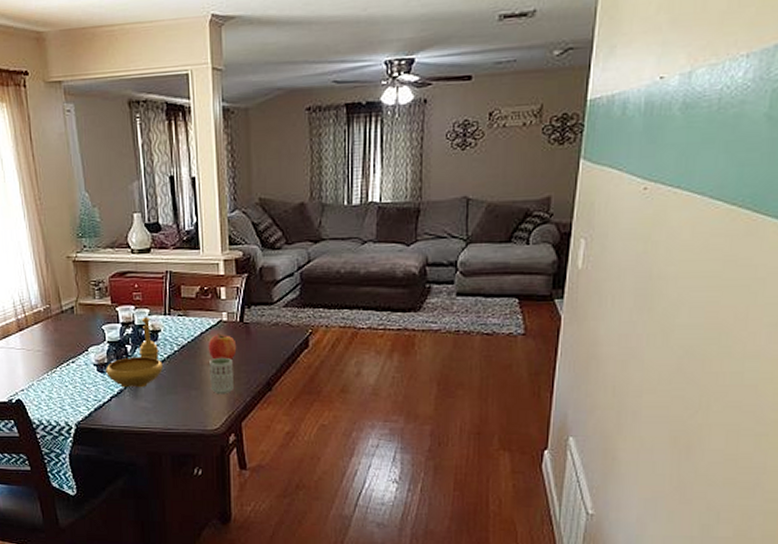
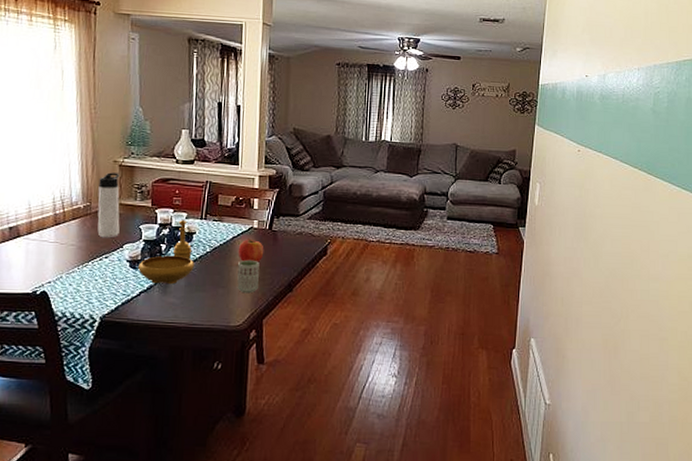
thermos bottle: none [55,270,82,342] -> present [97,172,120,238]

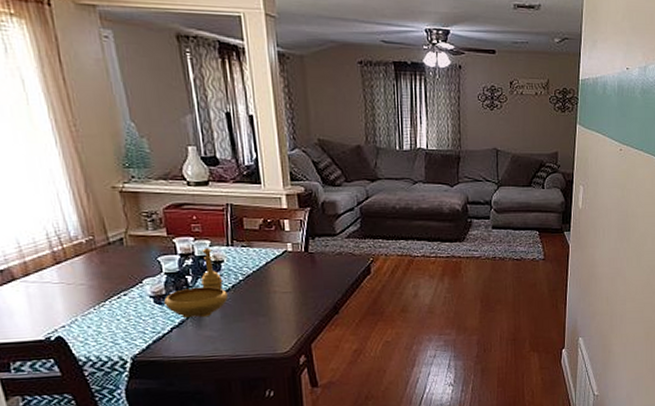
thermos bottle: present [97,172,120,238] -> none [98,200,135,274]
cup: present [237,259,260,294] -> none [276,284,302,320]
fruit: present [238,238,264,262] -> none [274,263,303,288]

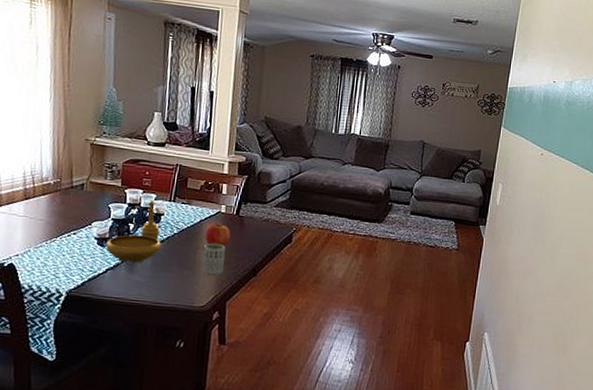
fruit: none [274,263,303,288] -> present [204,222,231,246]
cup: none [276,284,302,320] -> present [202,243,225,276]

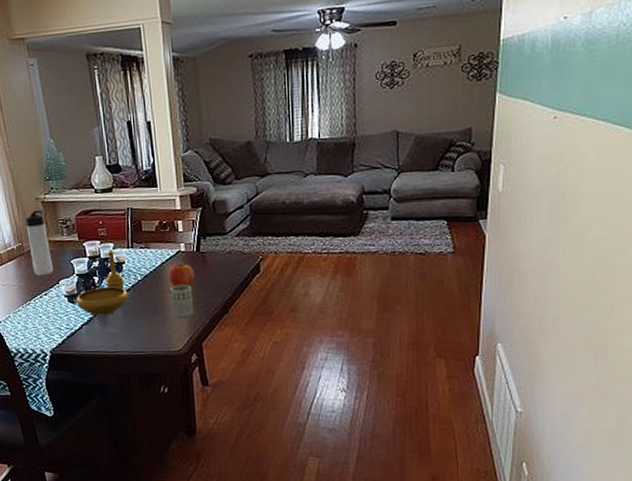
thermos bottle: none [66,150,91,215] -> present [25,210,53,276]

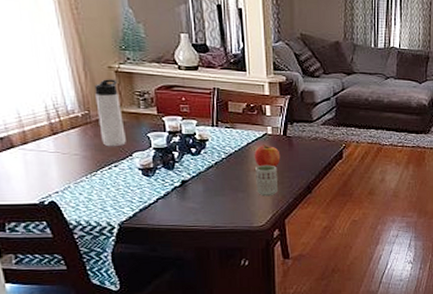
decorative bowl: present [76,249,128,316] -> none [152,126,211,191]

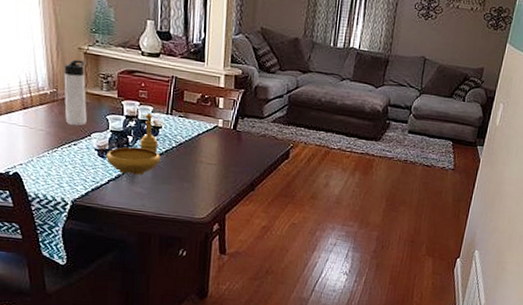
decorative bowl: none [152,126,211,191] -> present [106,112,161,176]
fruit: present [254,144,281,167] -> none [202,137,229,161]
cup: present [256,164,278,197] -> none [201,157,224,190]

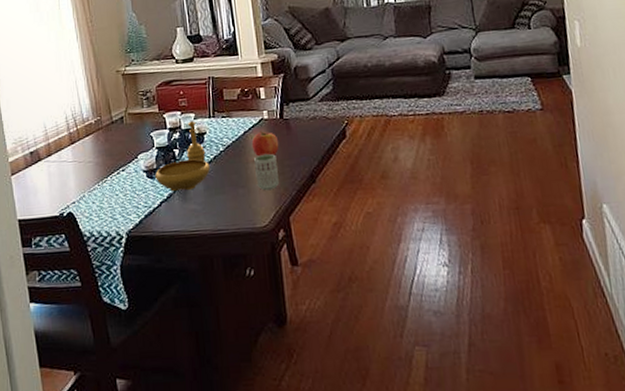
thermos bottle: present [64,59,87,126] -> none [105,82,132,151]
cup: none [201,157,224,190] -> present [254,153,279,191]
fruit: none [202,137,229,161] -> present [251,131,279,157]

